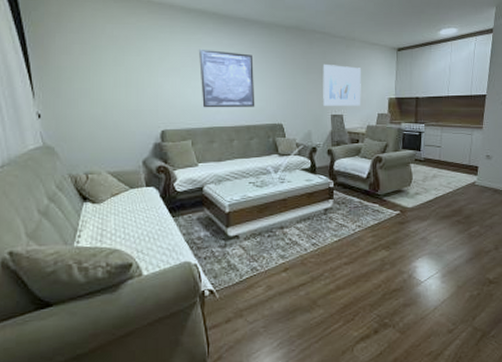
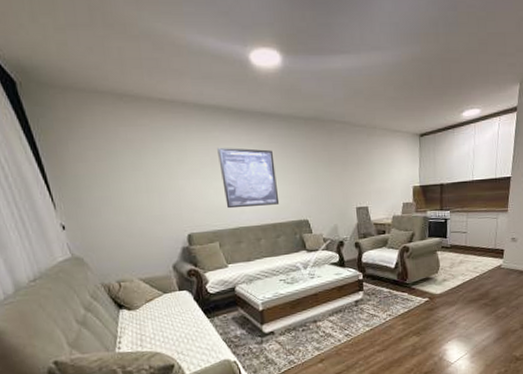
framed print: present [322,63,361,106] -> none [344,155,386,199]

